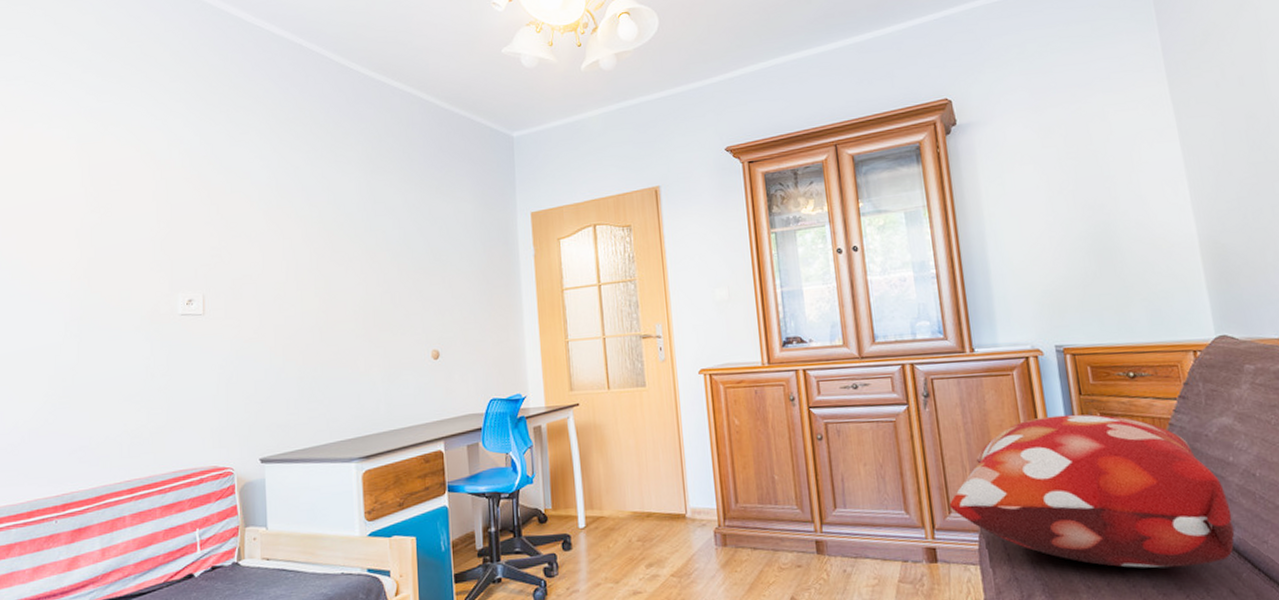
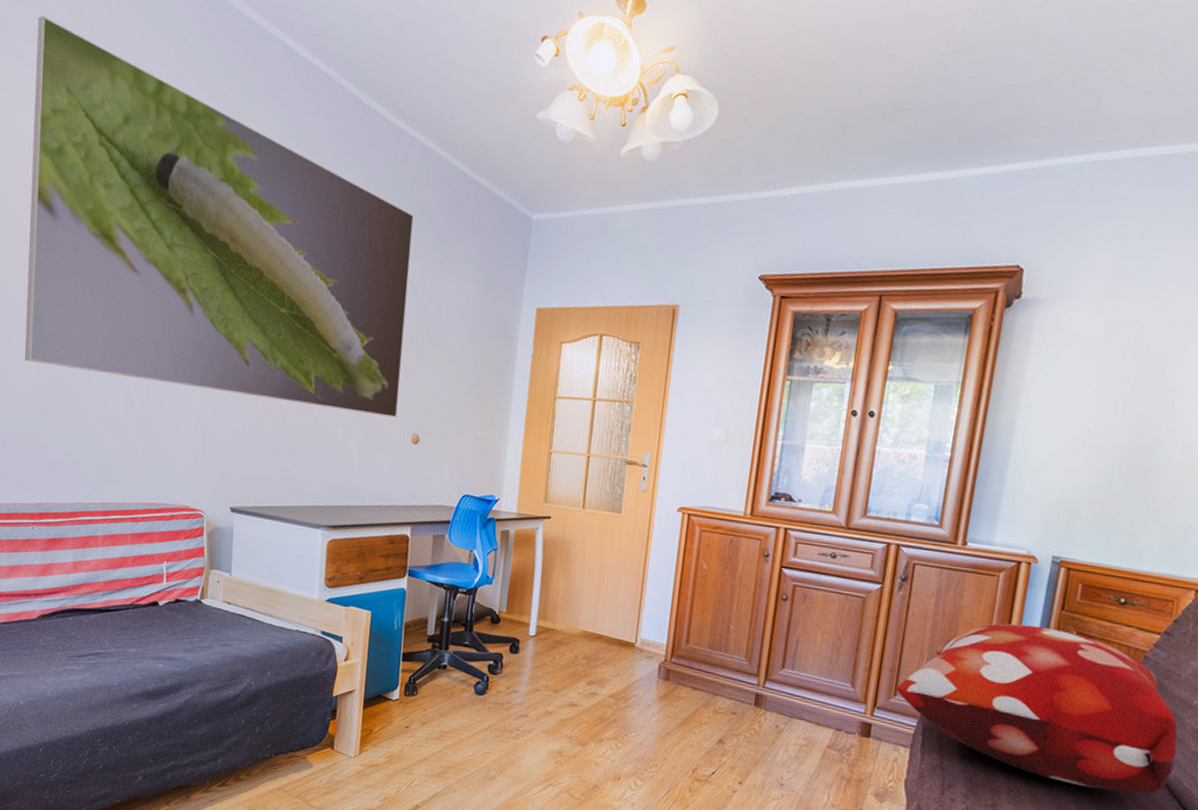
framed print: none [41,45,415,354] -> present [24,16,414,418]

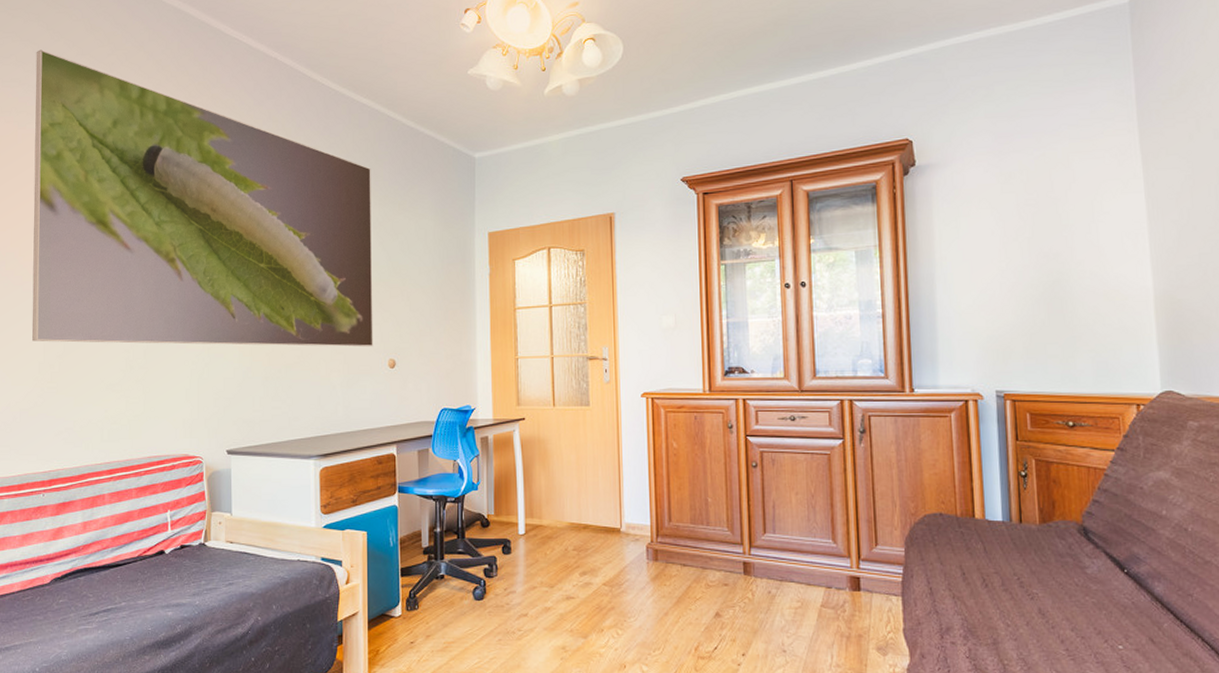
decorative pillow: present [896,623,1178,794] -> none [876,459,1160,613]

